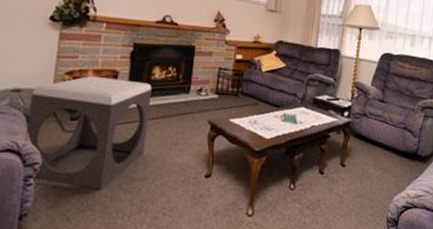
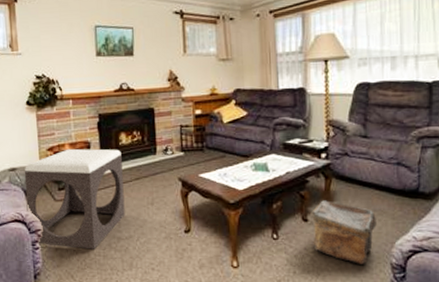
pouch: none [325,155,381,217] -> present [312,200,377,264]

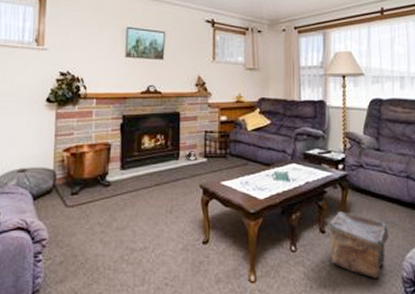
footstool: present [24,148,125,249] -> none [33,150,143,262]

